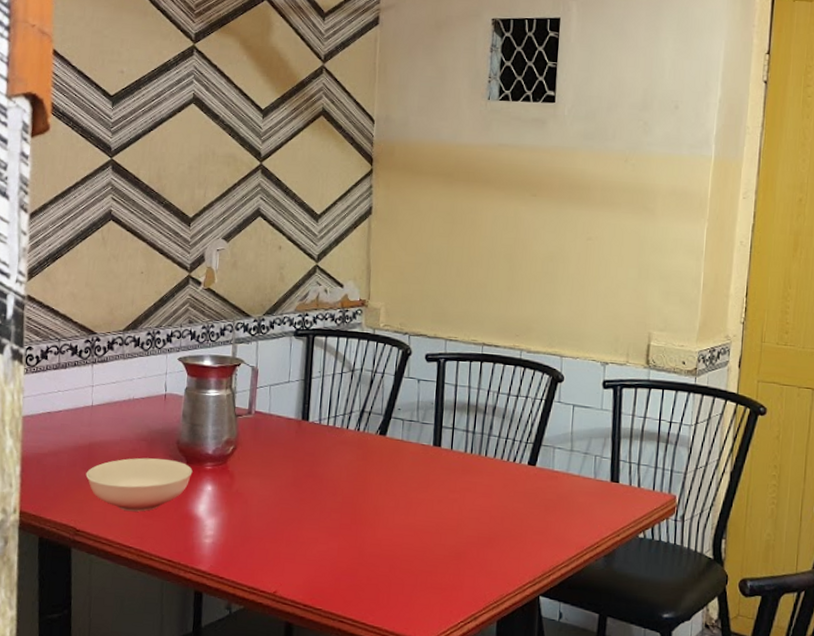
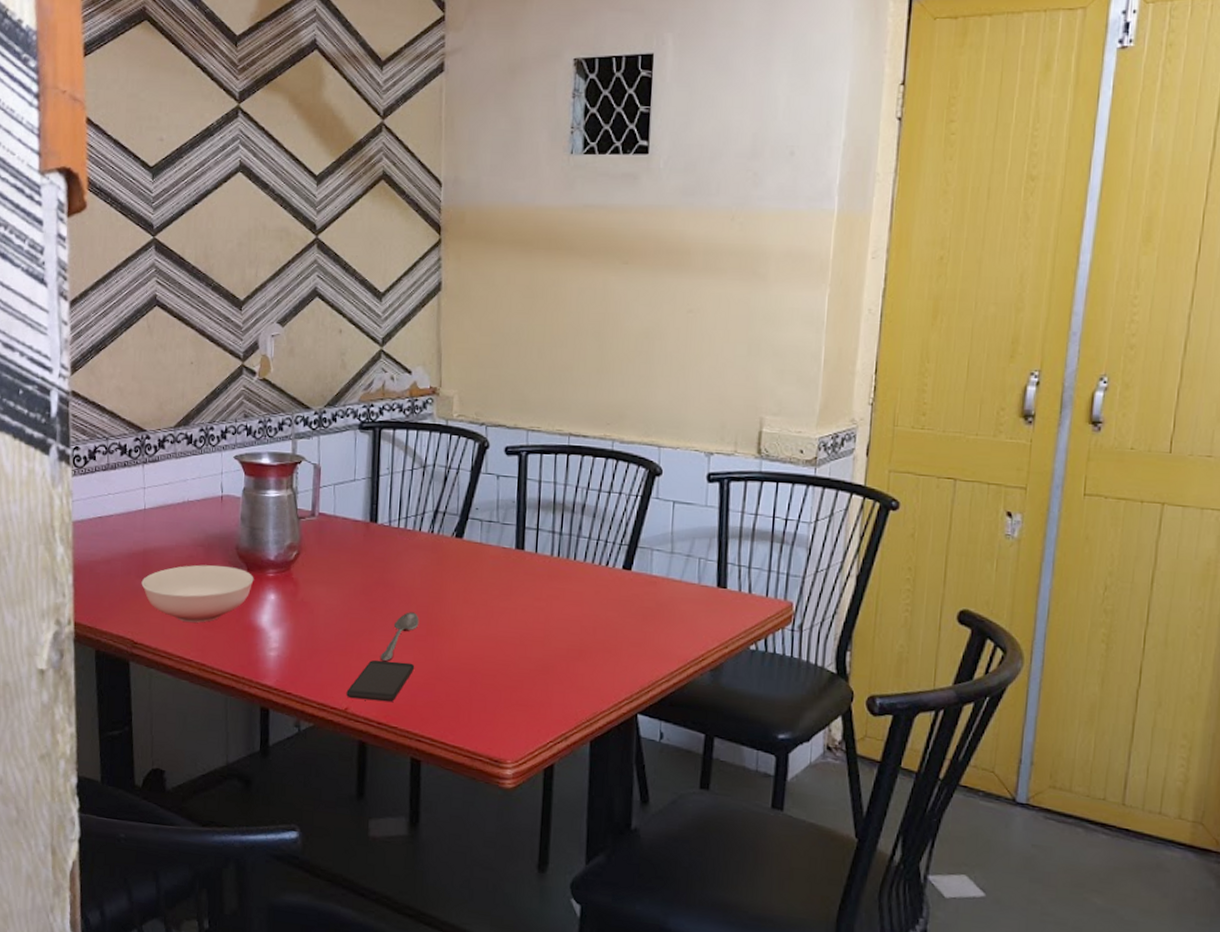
mobile phone: none [275,546,340,586] -> present [346,659,415,702]
spoon: none [307,502,345,547] -> present [380,612,419,661]

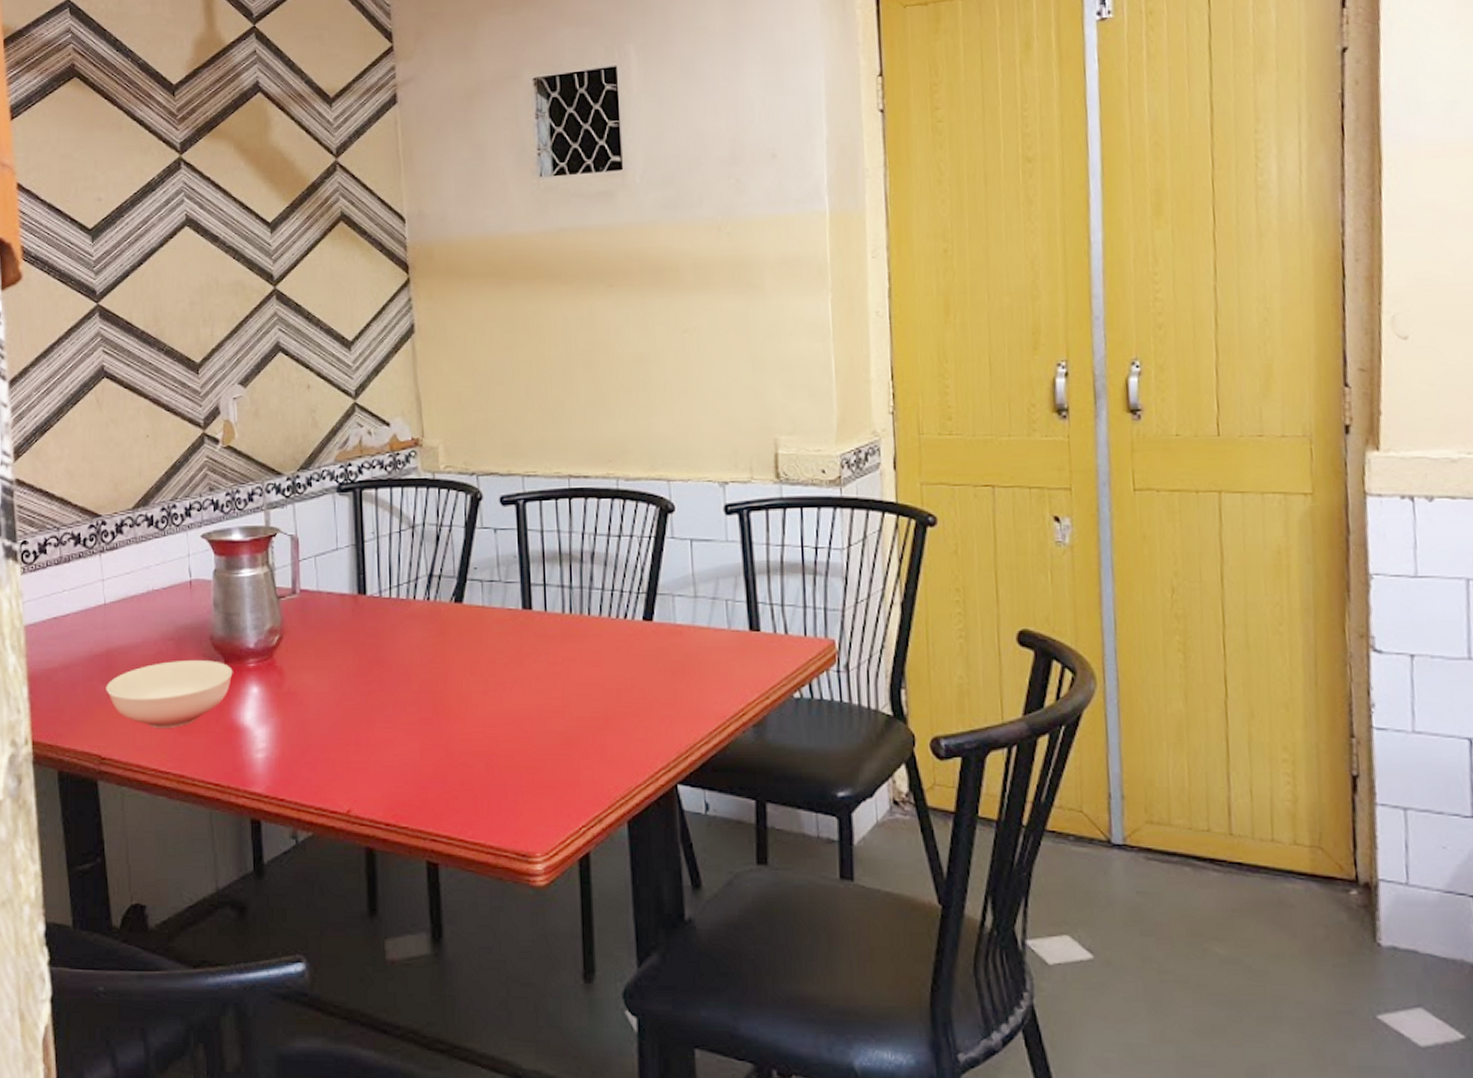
mobile phone: present [346,659,415,702] -> none [347,751,422,799]
spoon: present [380,612,419,661] -> none [382,692,422,751]

